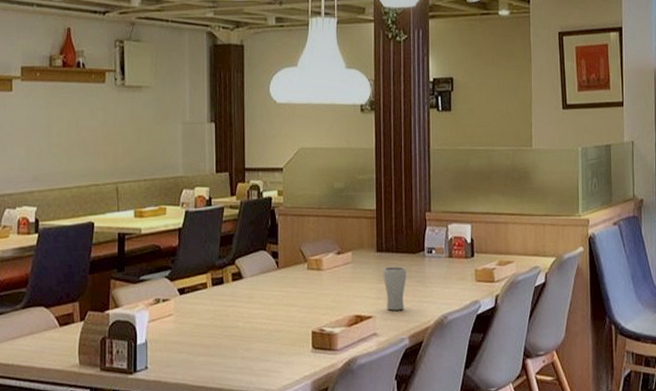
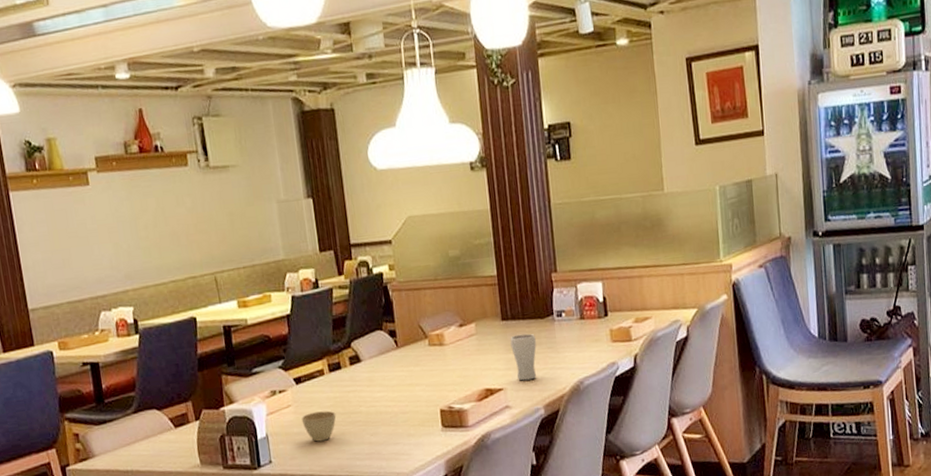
cup: none [181,323,214,352] -> present [301,410,336,442]

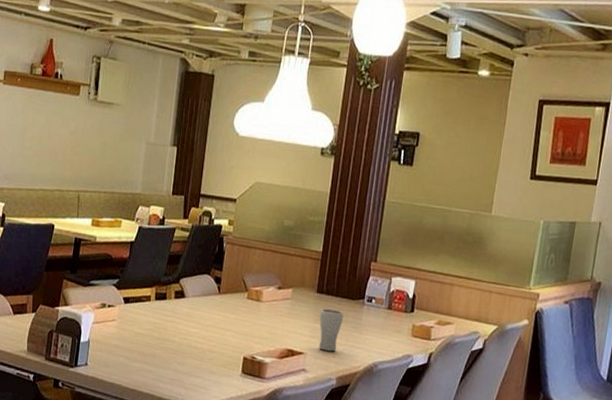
cup: present [301,410,336,442] -> none [121,330,152,358]

